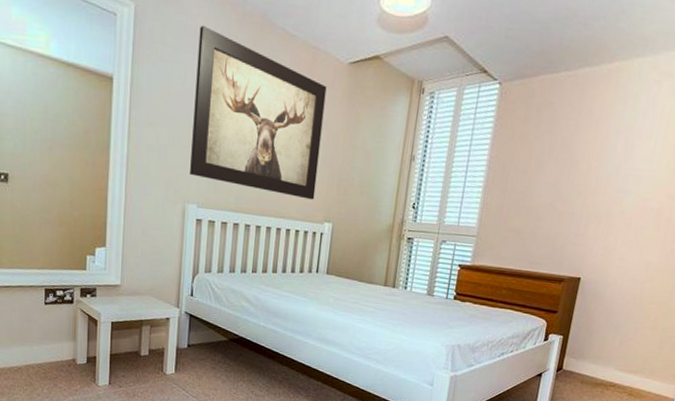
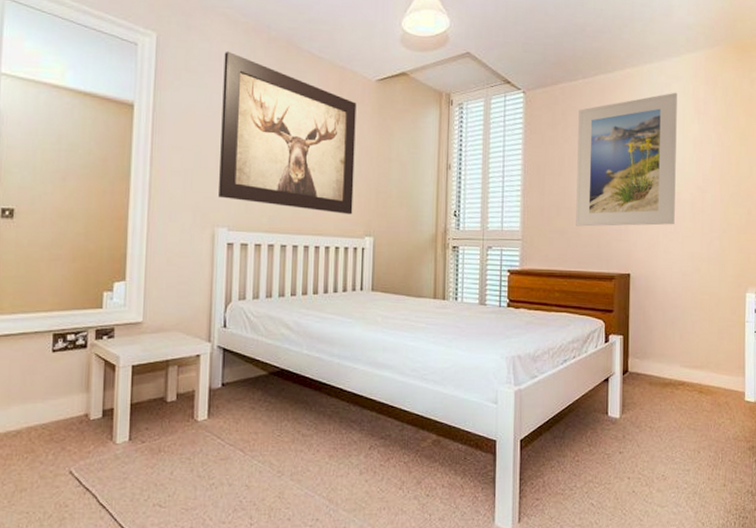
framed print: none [533,91,667,233] -> present [576,92,677,227]

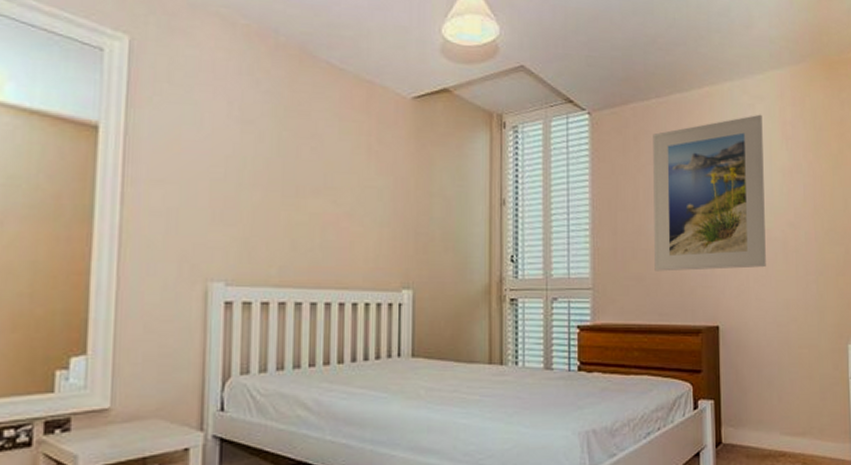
wall art: present [219,51,357,215] -> none [213,59,388,262]

